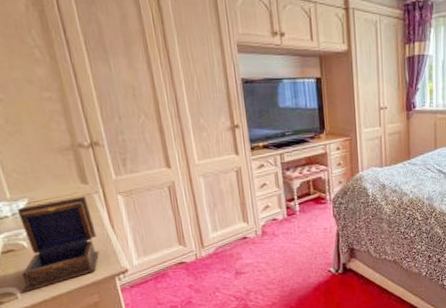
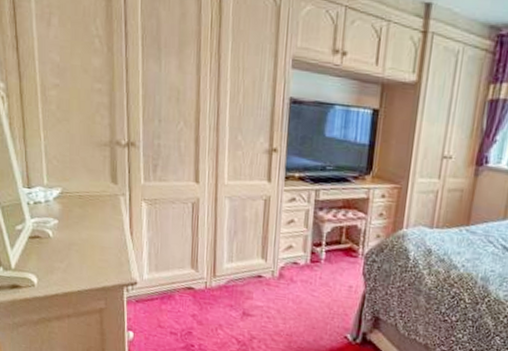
jewelry box: present [17,196,100,294] -> none [39,195,115,282]

